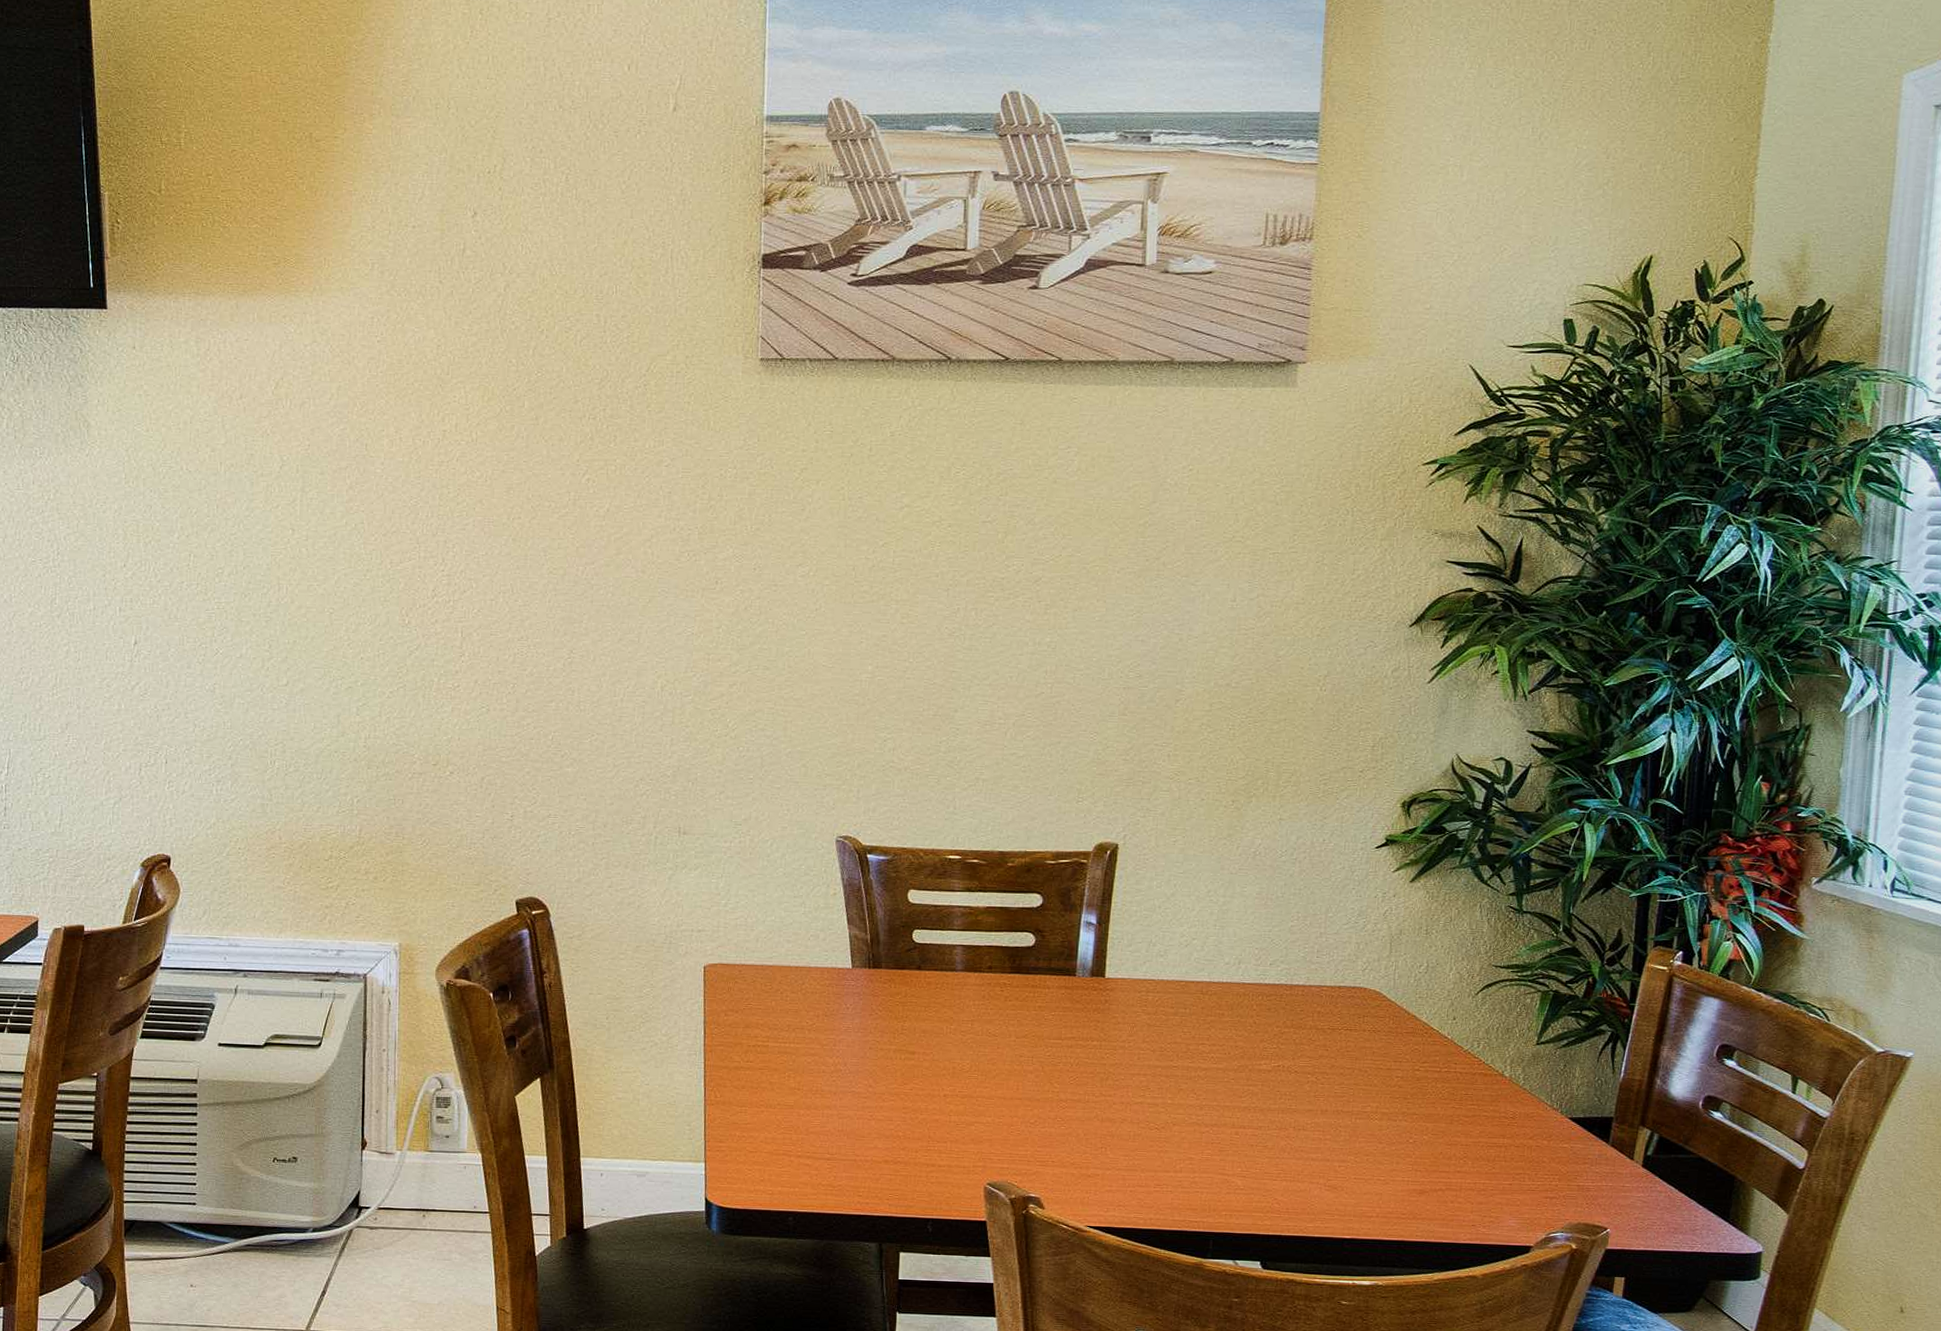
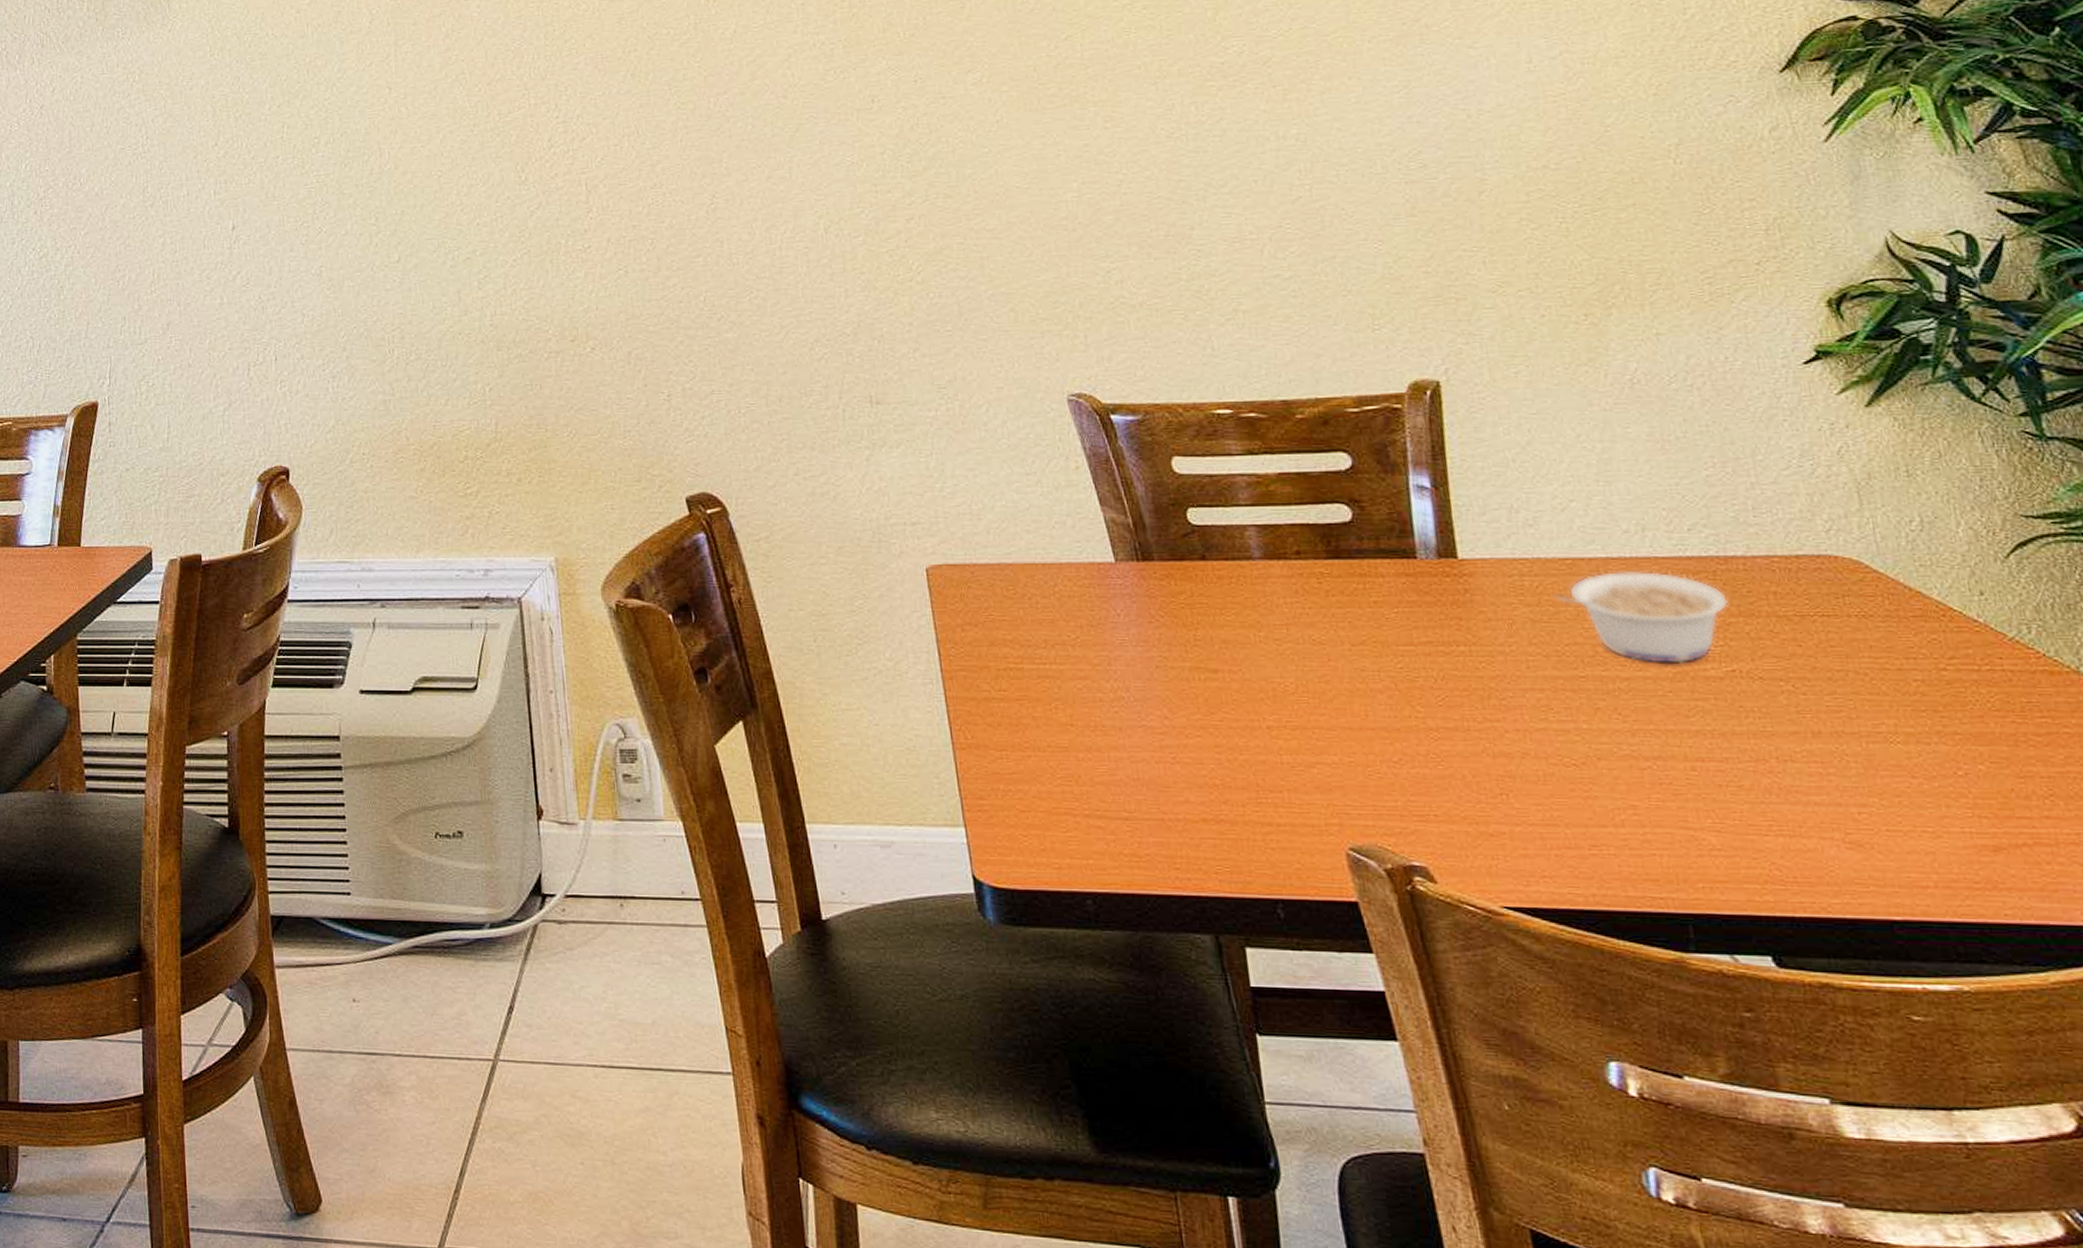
legume: none [1166,991,1287,1060] -> present [1552,570,1729,664]

